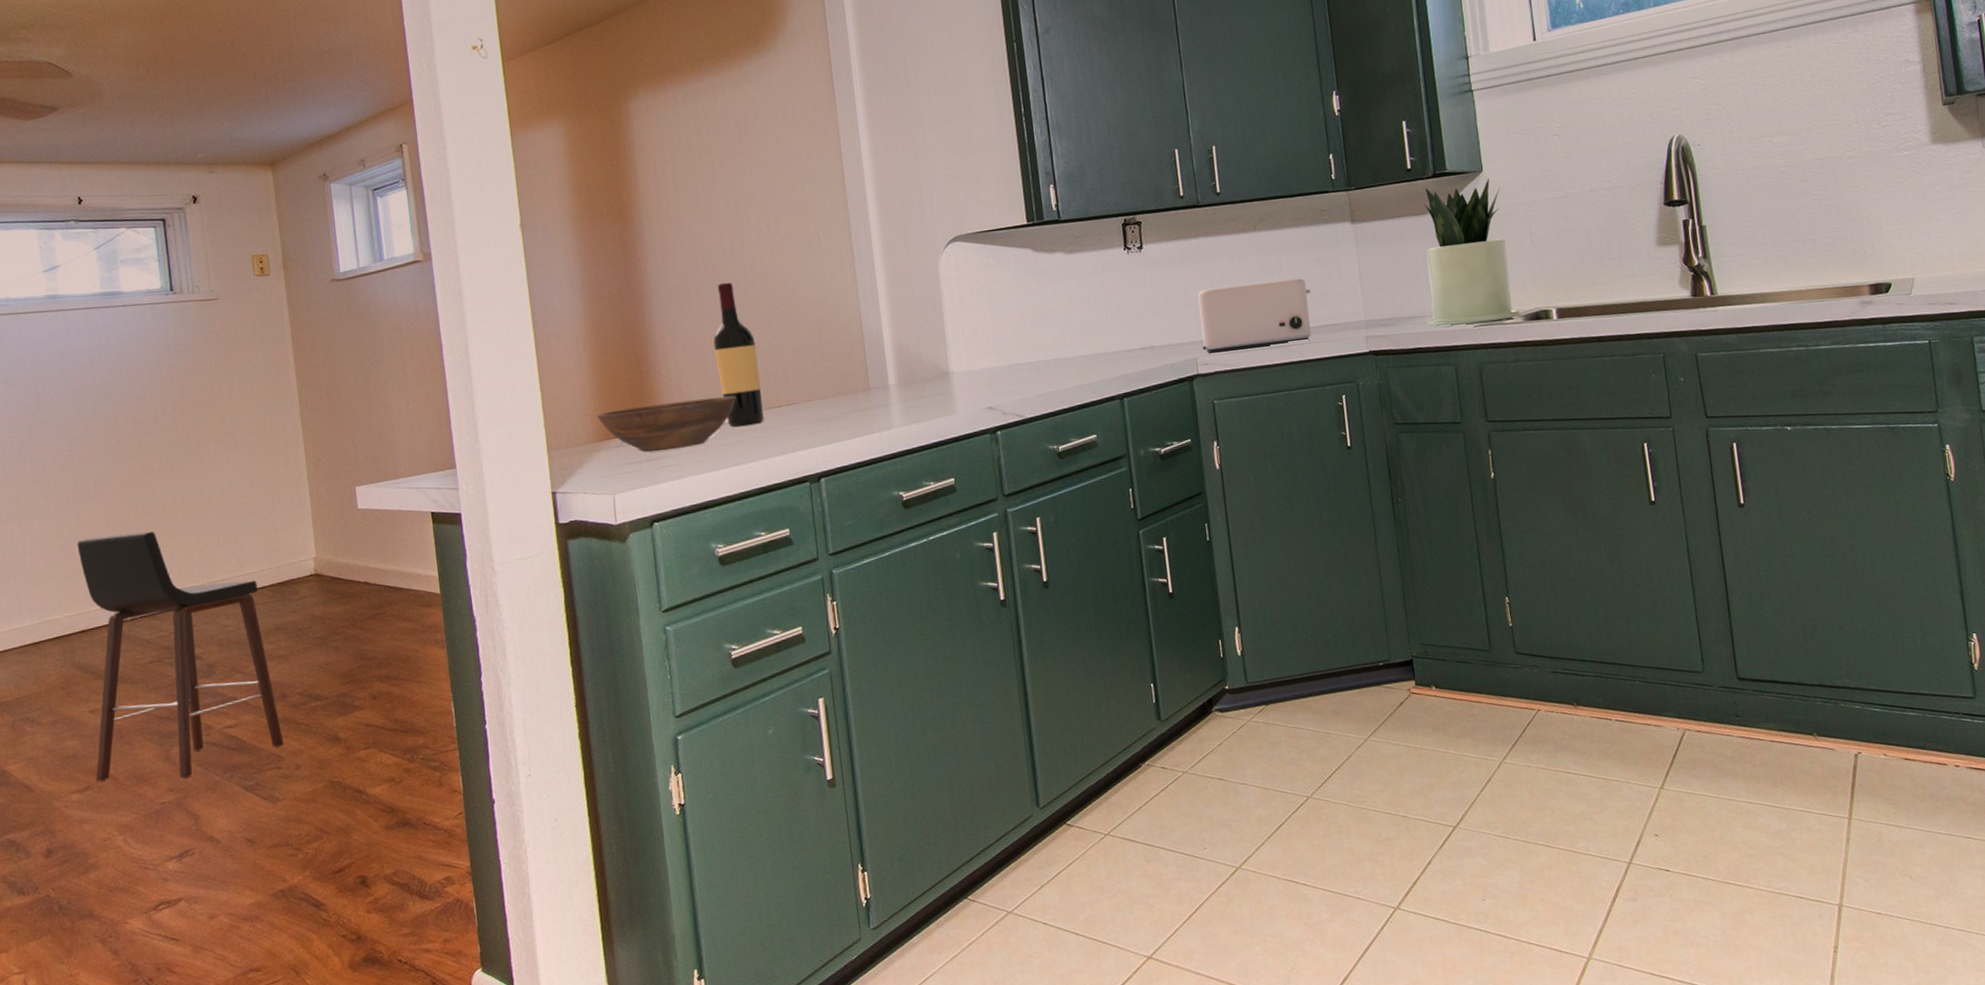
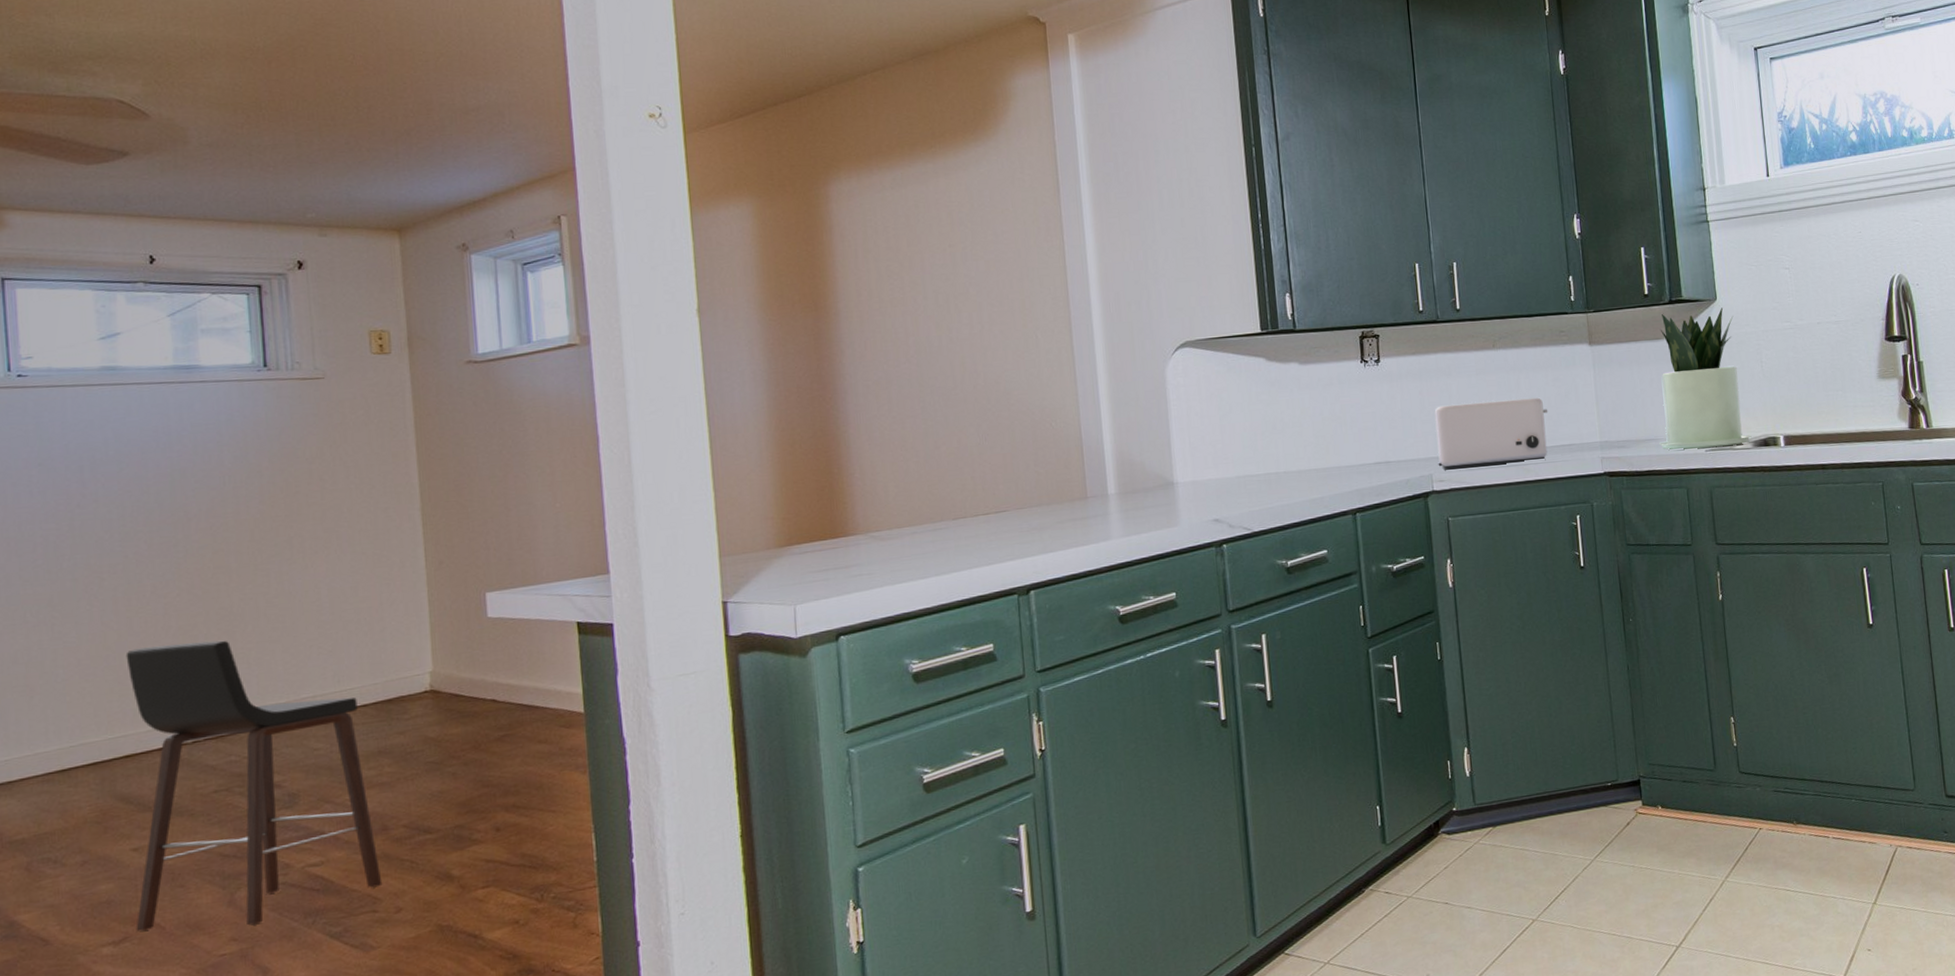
bowl: present [596,396,736,452] -> none [778,501,938,560]
wine bottle: present [713,282,764,428] -> none [915,380,969,536]

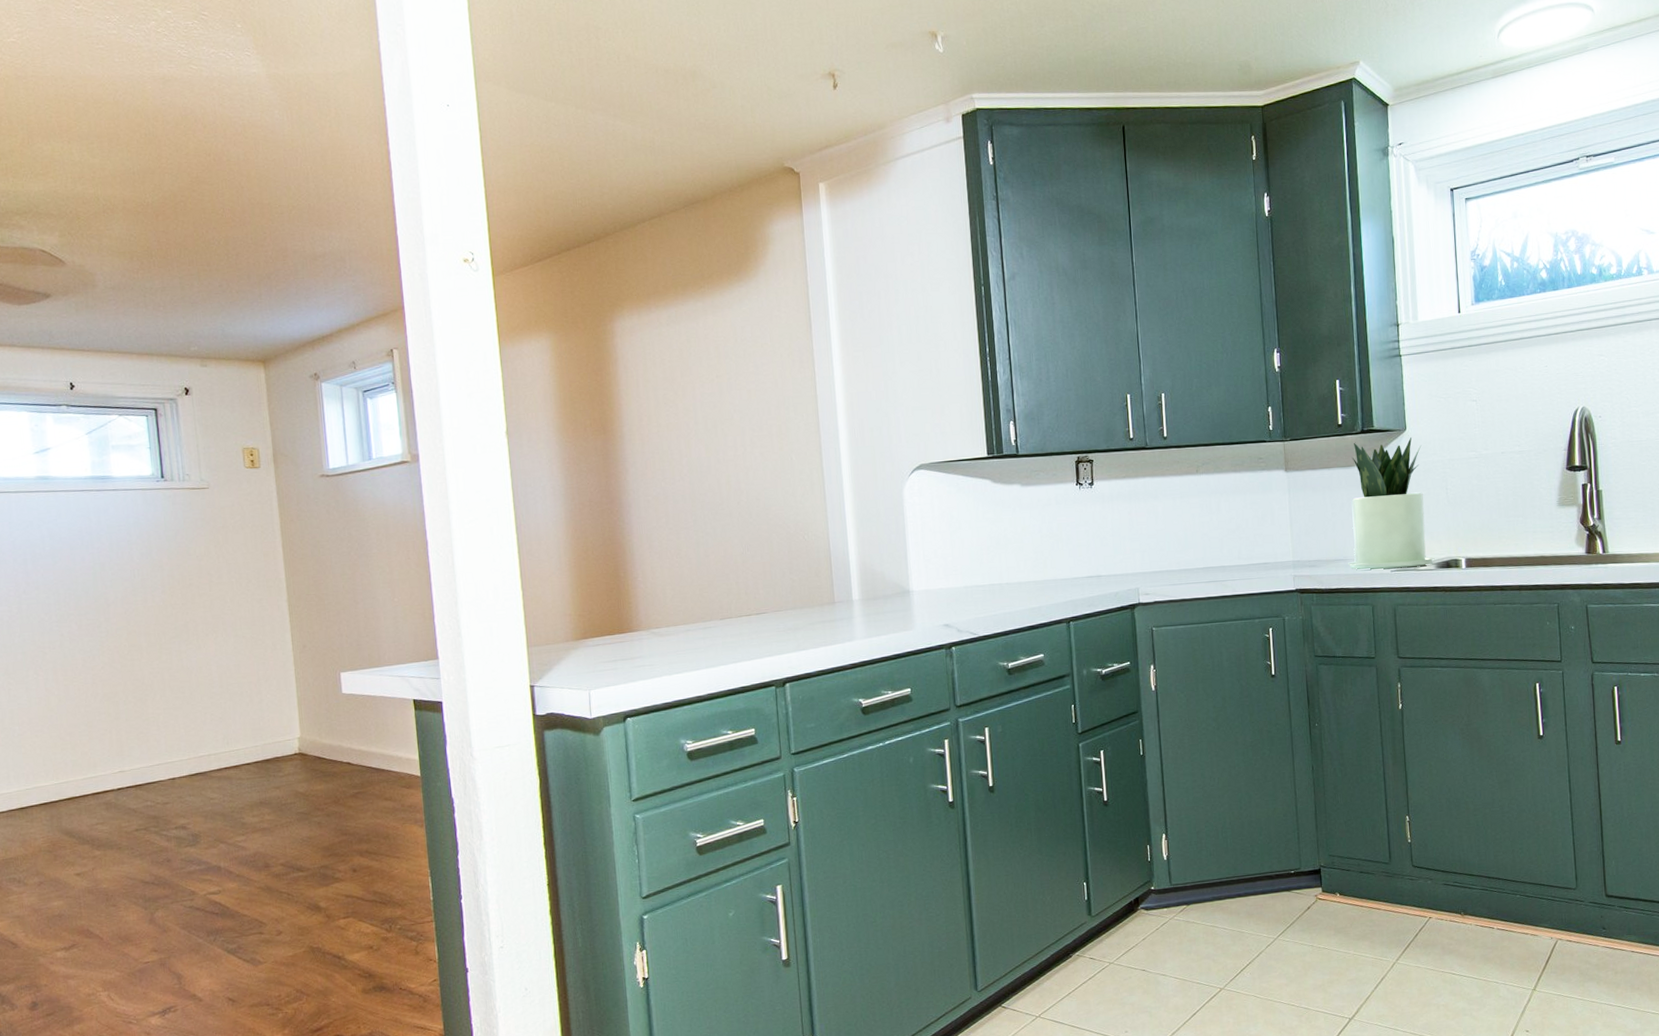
bar stool: present [125,640,383,931] -> none [65,706,267,940]
toaster: present [1434,397,1548,471] -> none [1142,519,1246,586]

